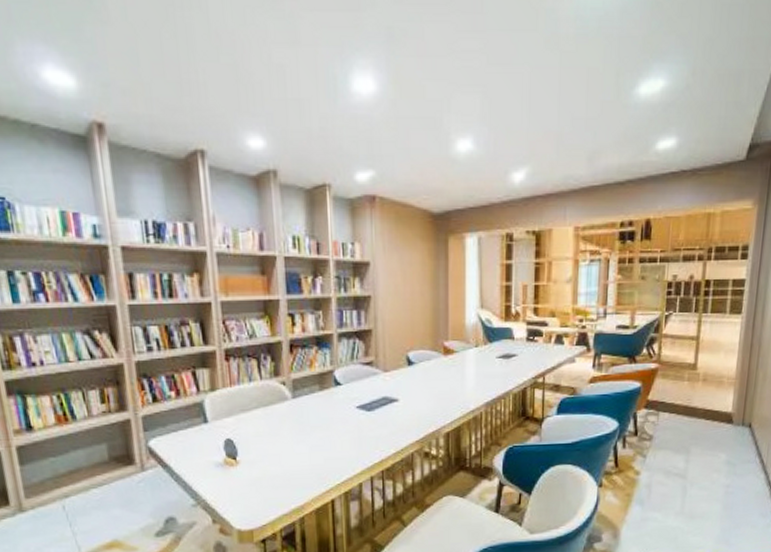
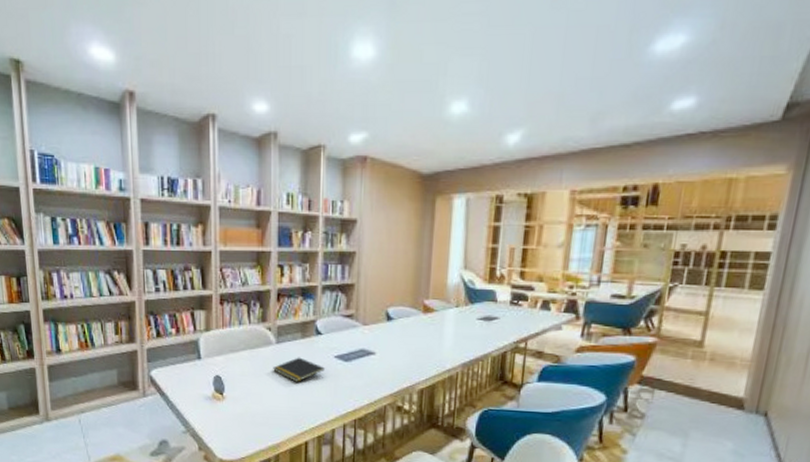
notepad: none [291,411,347,438] -> present [273,357,325,382]

